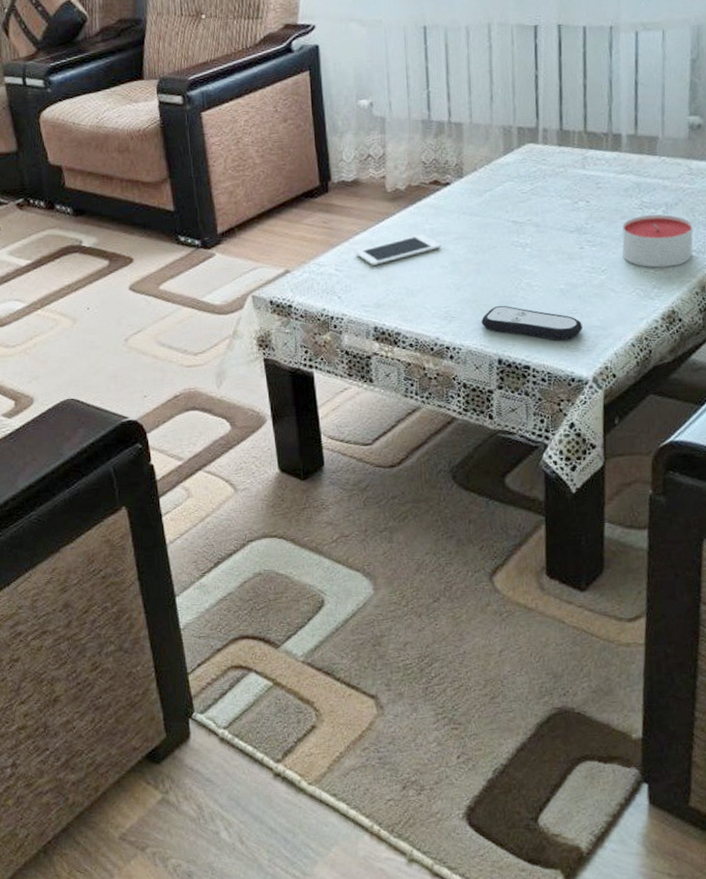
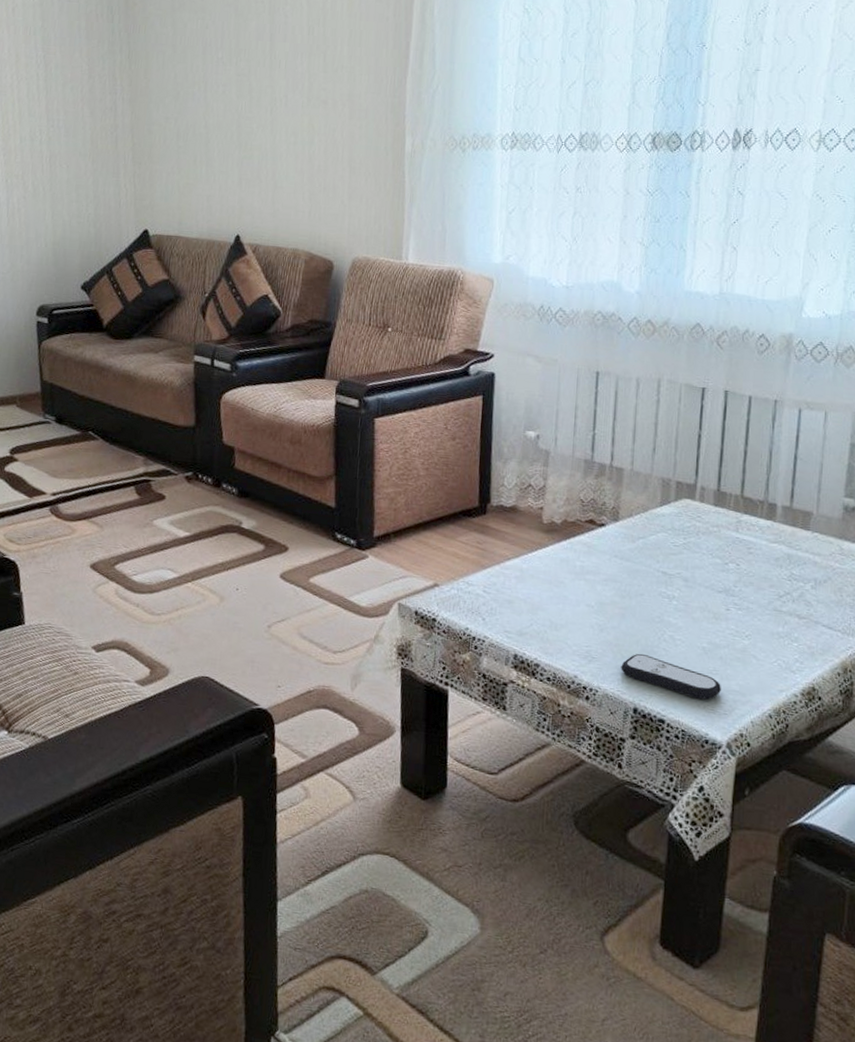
cell phone: present [356,234,442,266] -> none [506,569,590,594]
candle: present [622,214,693,268] -> none [768,587,840,643]

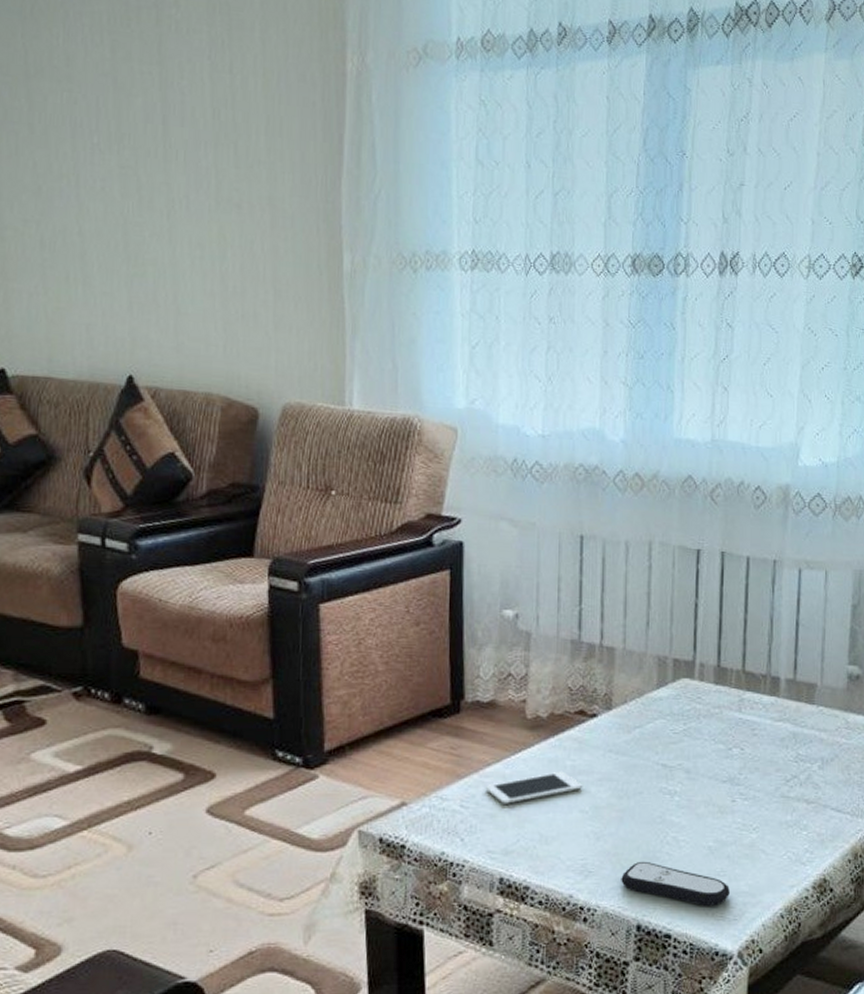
cell phone: none [506,569,590,594] -> present [486,771,583,804]

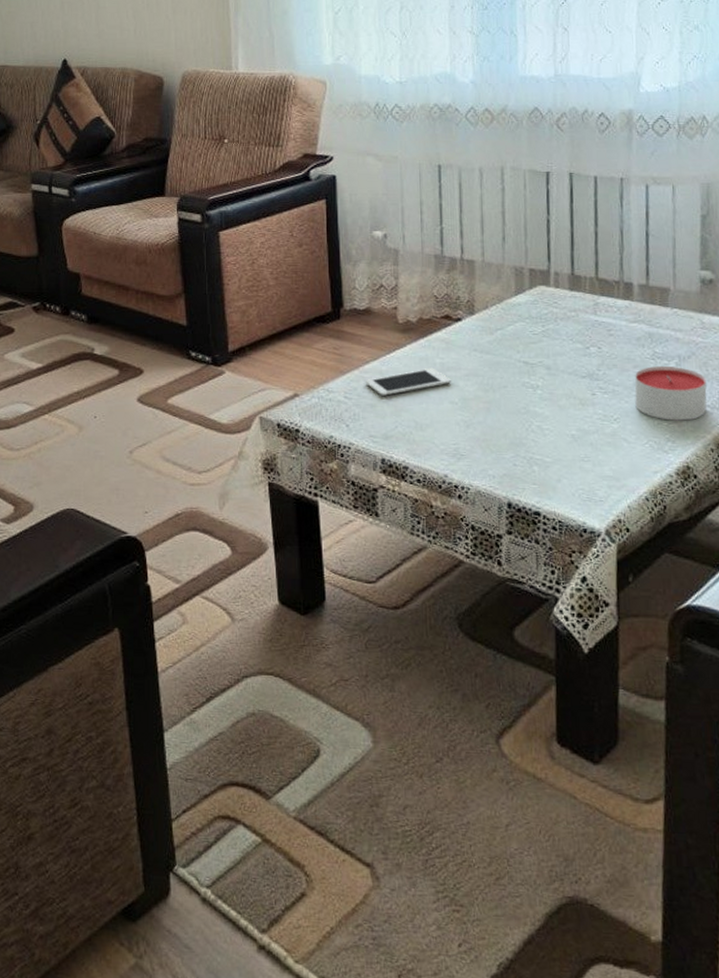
remote control: present [621,861,730,906] -> none [491,446,595,488]
candle: none [776,770,848,830] -> present [634,366,707,421]

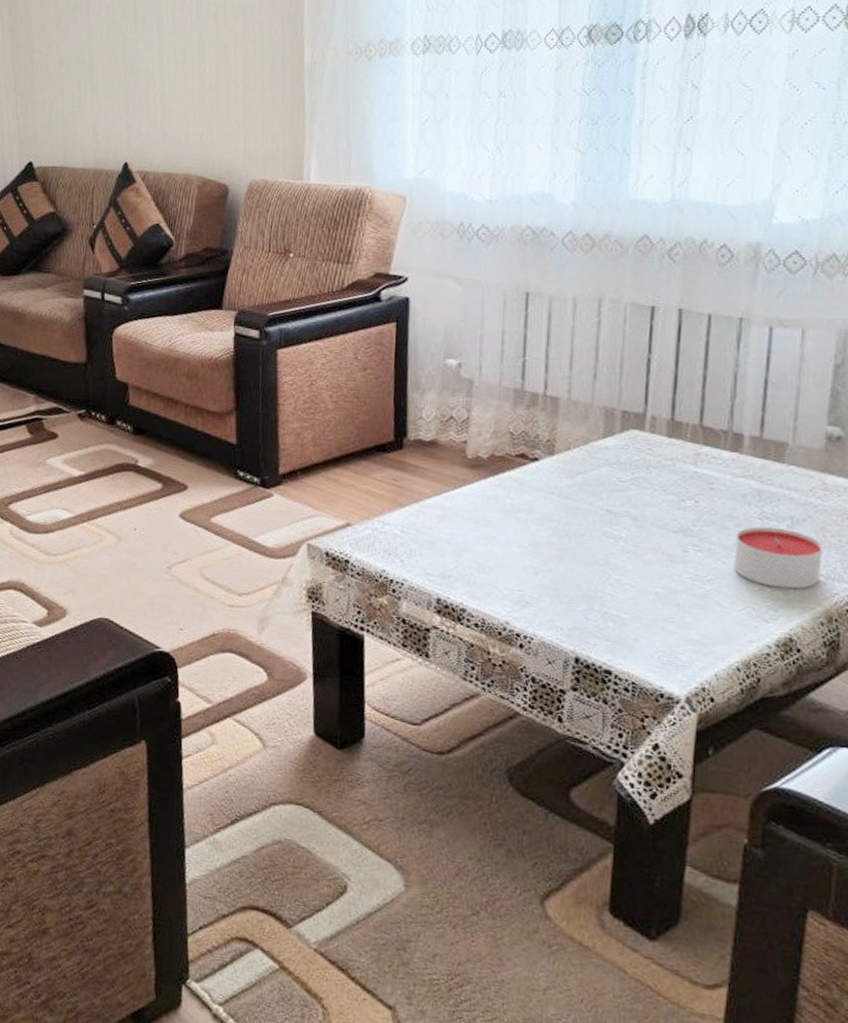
cell phone: present [366,367,452,396] -> none [426,508,523,534]

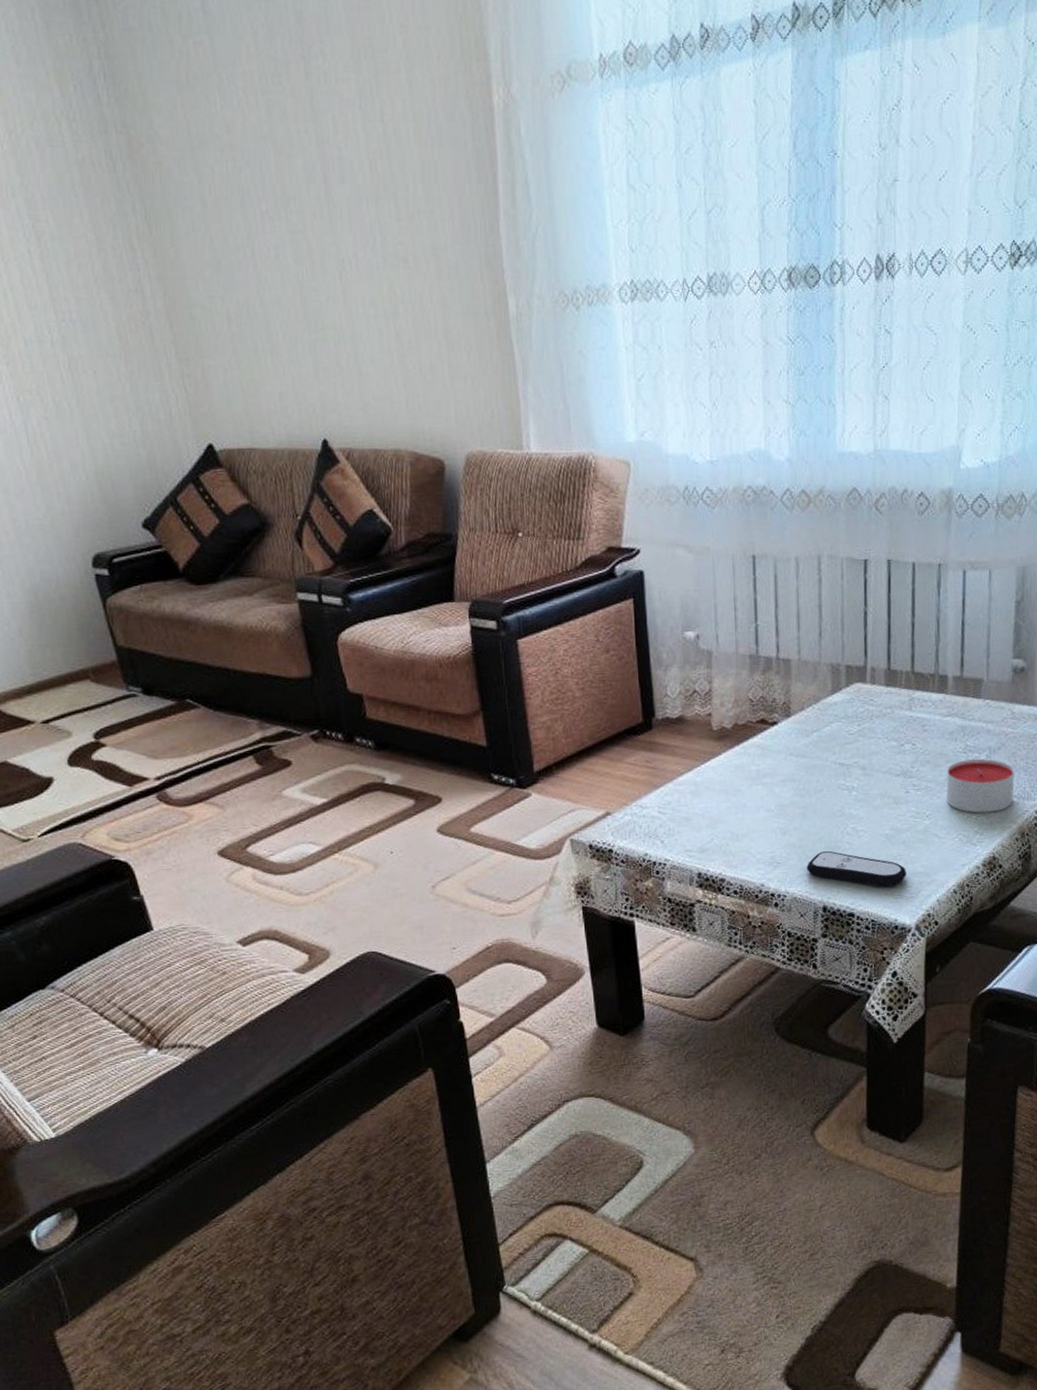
remote control: none [559,598,678,650] -> present [807,850,906,887]

